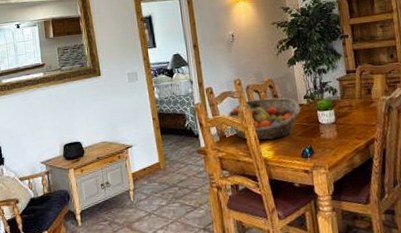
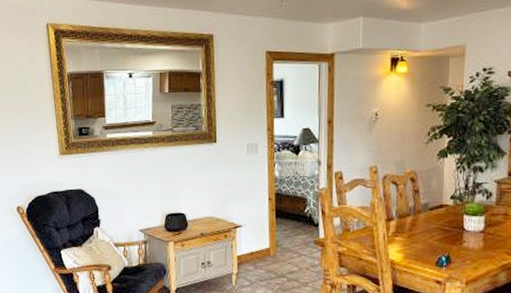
fruit basket: present [226,97,301,140] -> none [354,192,444,241]

